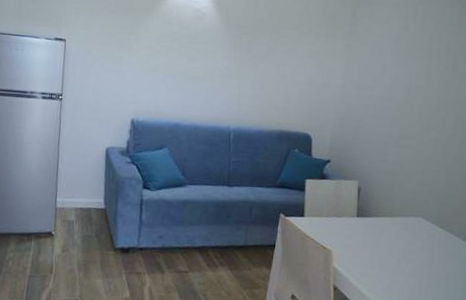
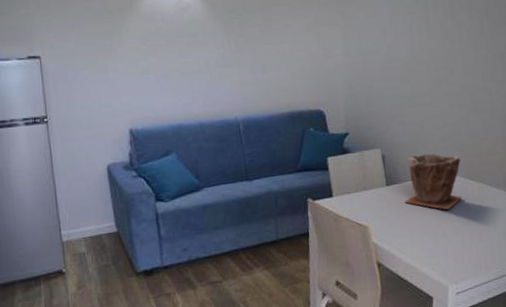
plant pot: none [371,193,435,251] -> present [404,153,462,210]

